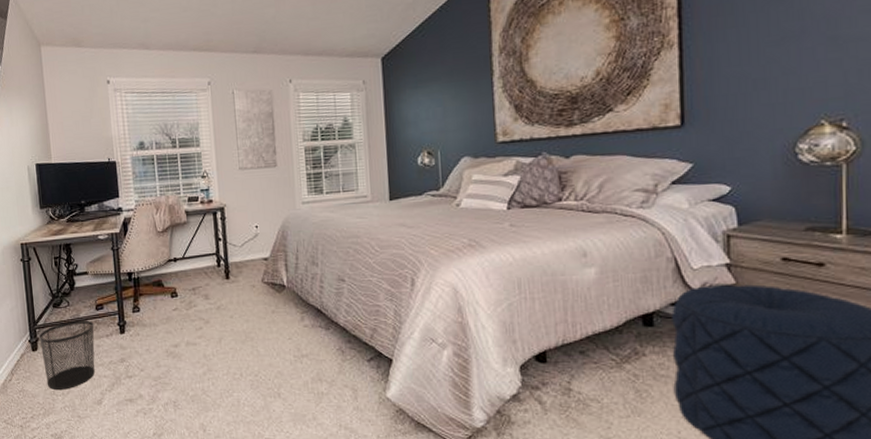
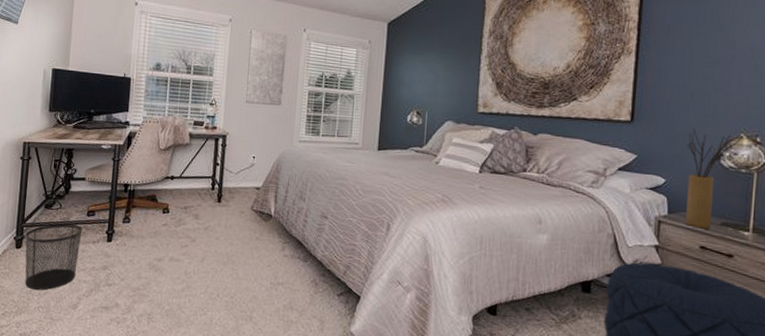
vase: none [752,123,822,238] -> present [686,129,741,229]

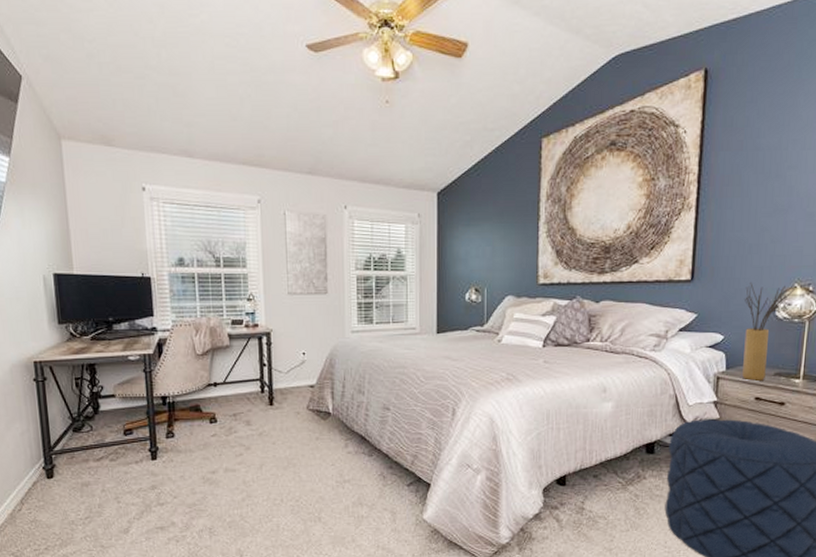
waste bin: present [25,223,83,290] -> none [55,445,122,519]

